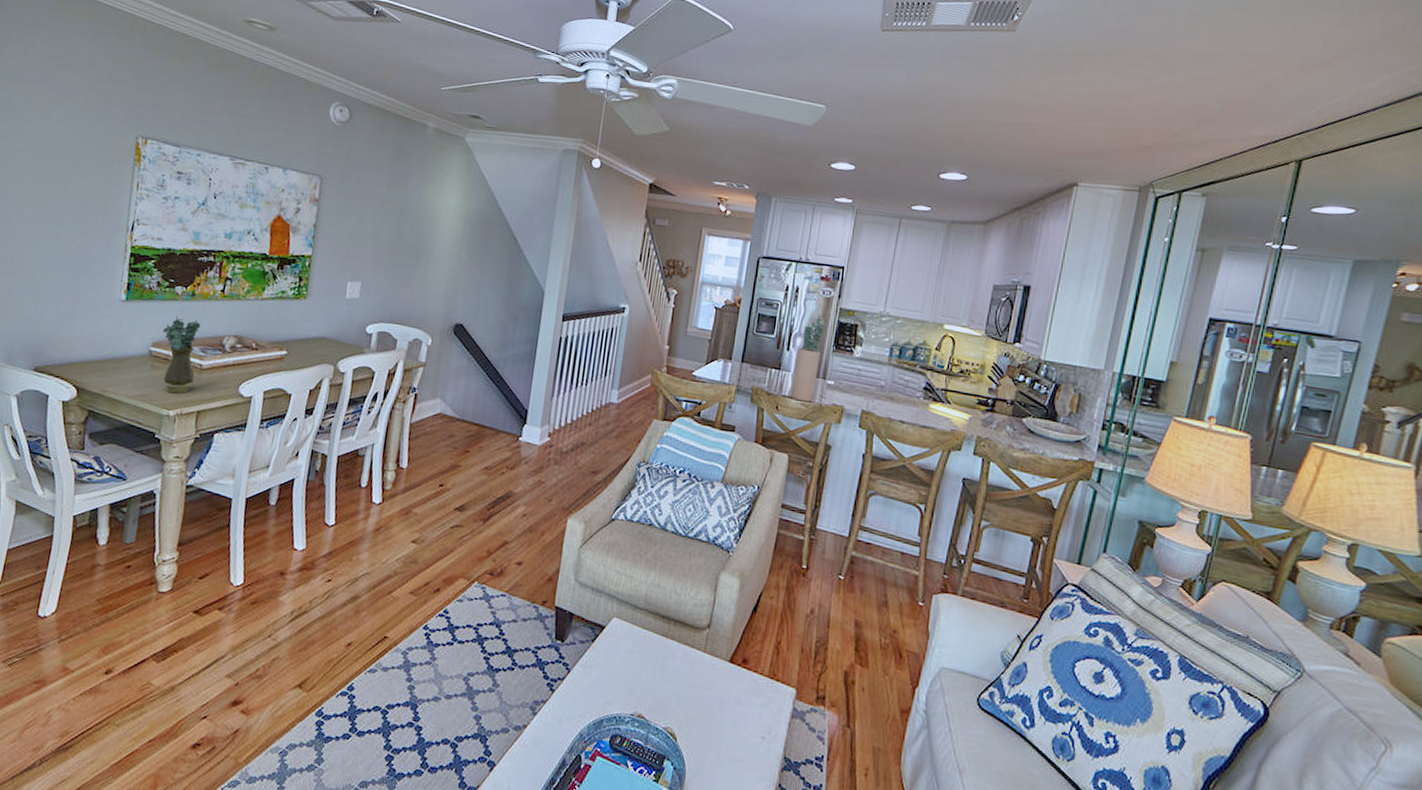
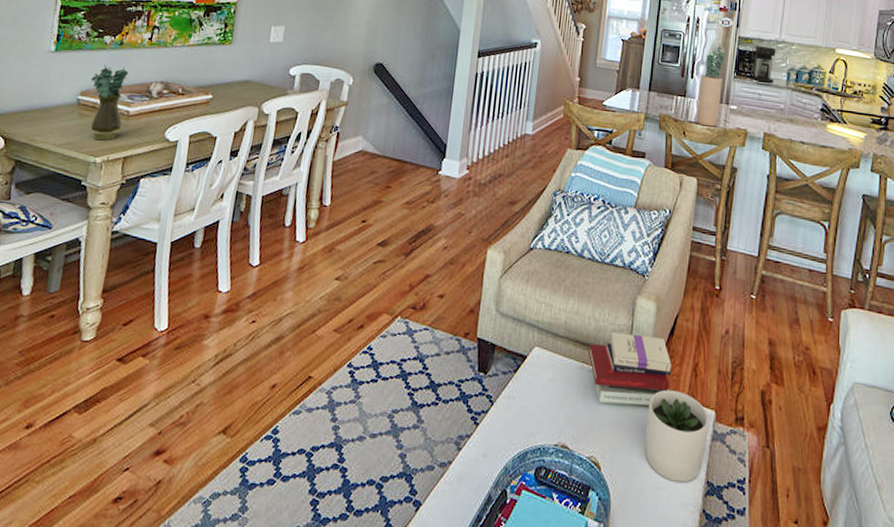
books: none [668,606,754,682] -> present [588,332,672,407]
planter: none [722,665,790,757] -> present [645,389,710,483]
coffee maker: none [852,319,880,359] -> present [752,46,776,83]

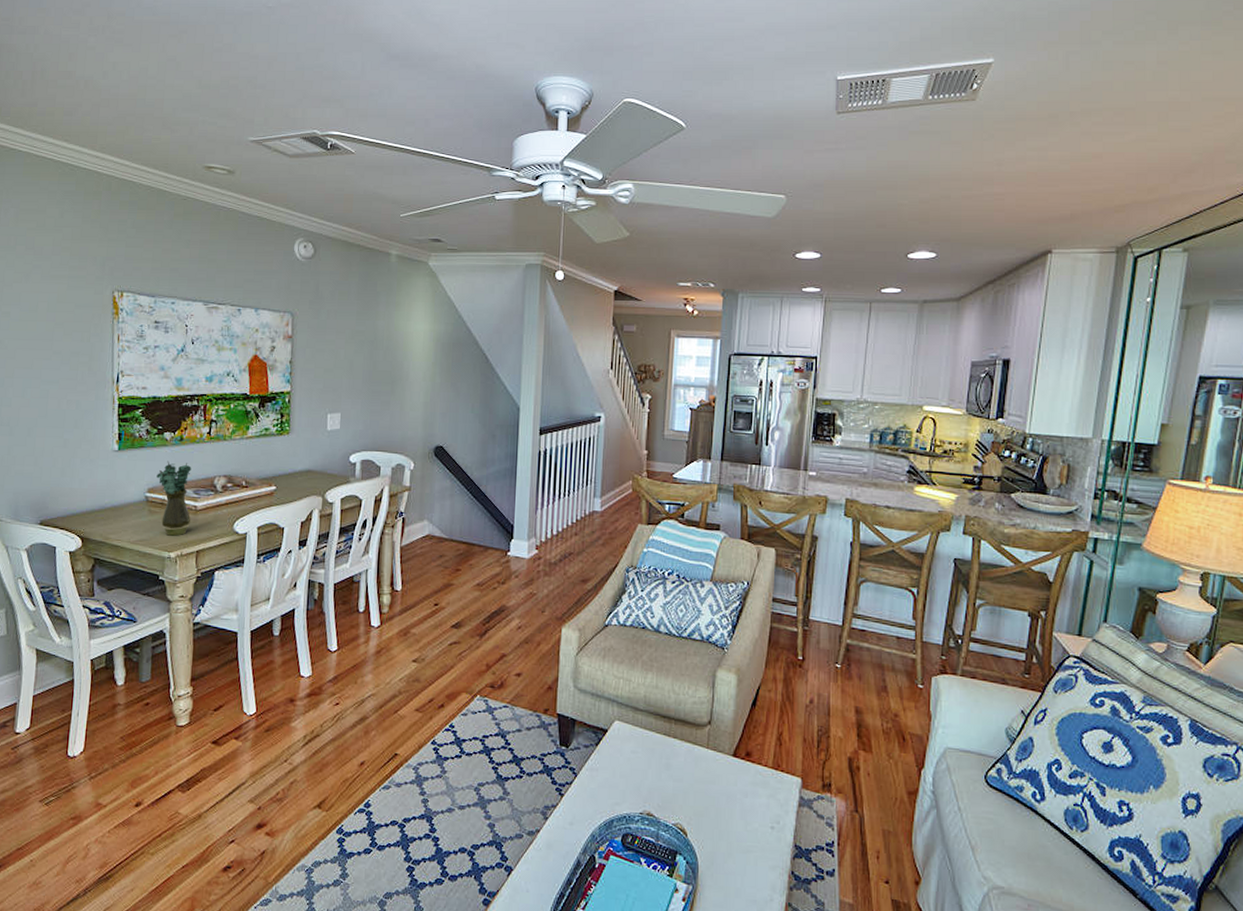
books: present [588,332,672,407] -> none [669,704,756,775]
planter: present [645,389,710,483] -> none [731,758,796,847]
vase: present [696,44,725,127] -> none [772,407,801,495]
coffee maker: present [752,46,776,83] -> none [832,407,858,446]

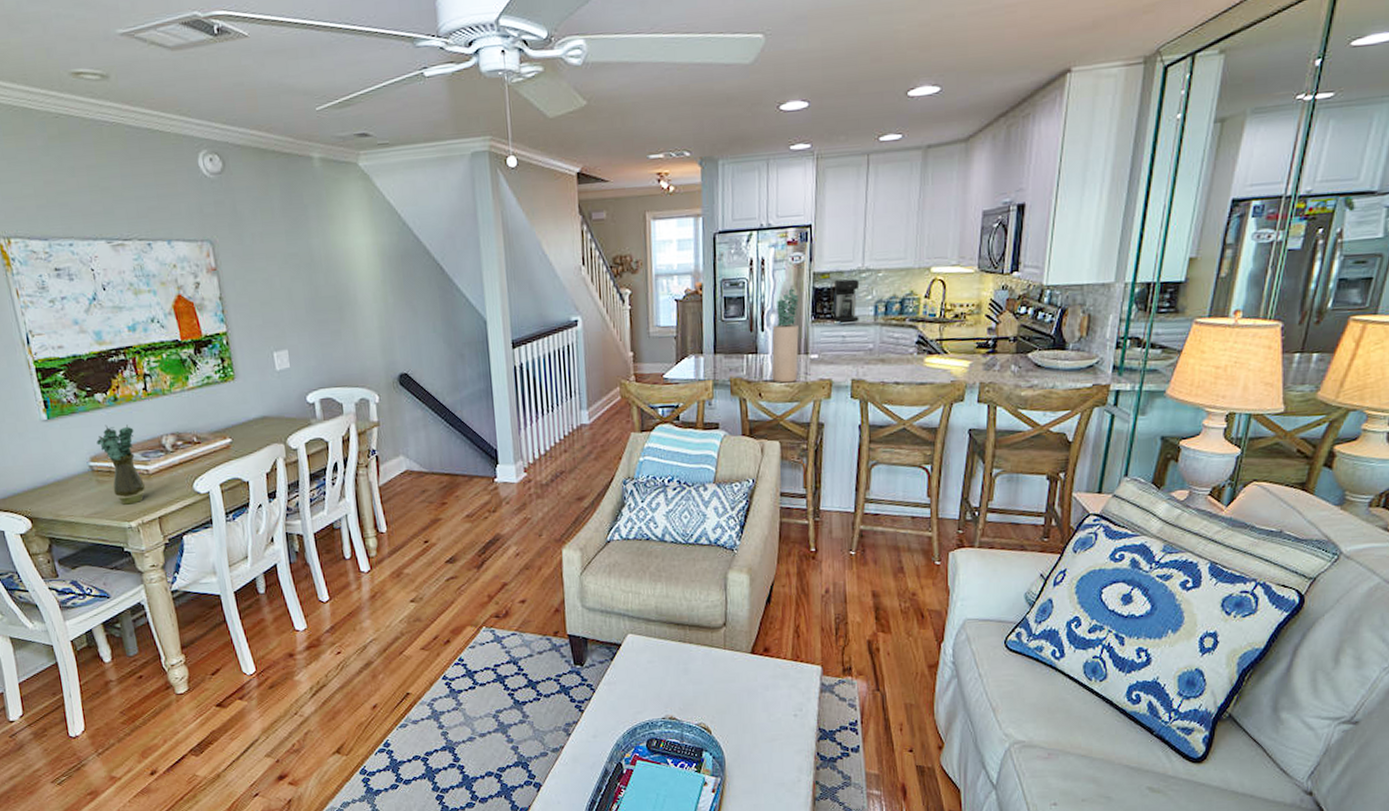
vase: none [772,407,801,495] -> present [771,285,799,384]
coffee maker: none [832,407,858,446] -> present [832,279,860,323]

